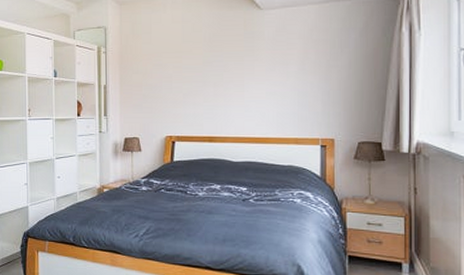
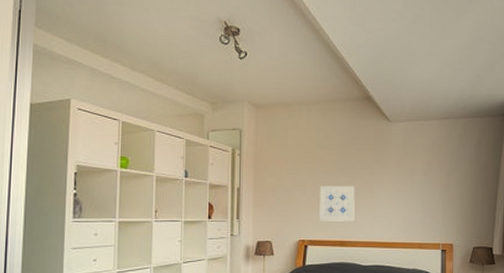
wall art: none [186,80,224,117] -> present [319,186,355,221]

